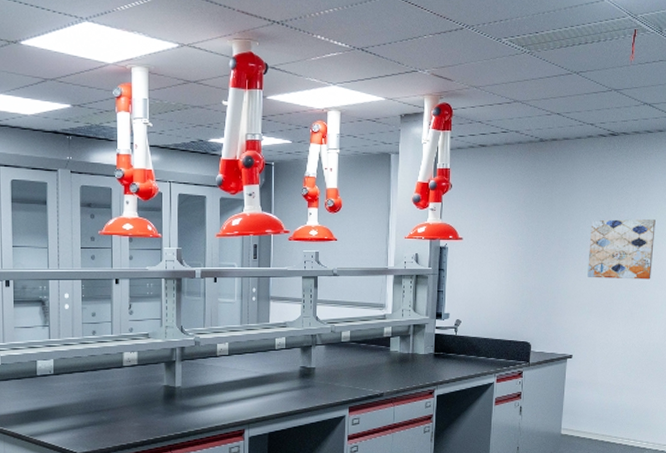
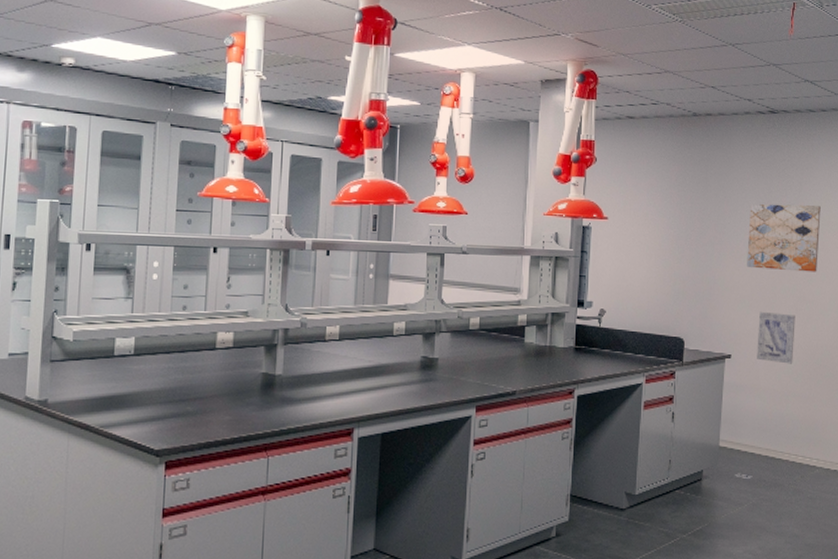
wall art: none [595,316,630,361] -> present [757,311,795,364]

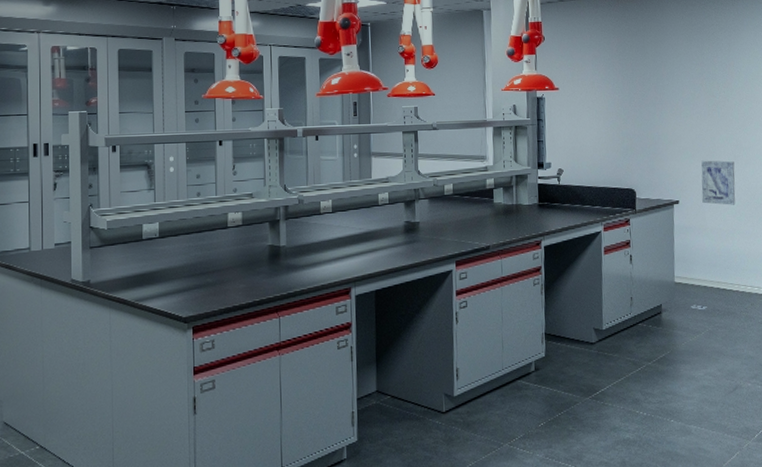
wall art: present [747,203,821,272] -> none [685,63,751,123]

